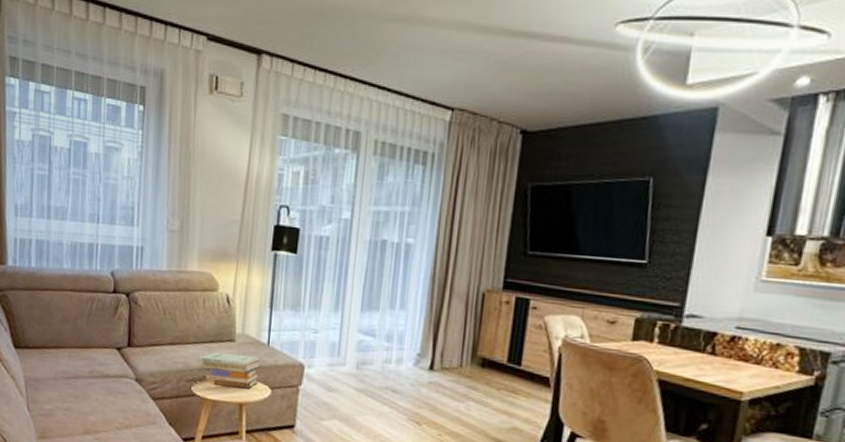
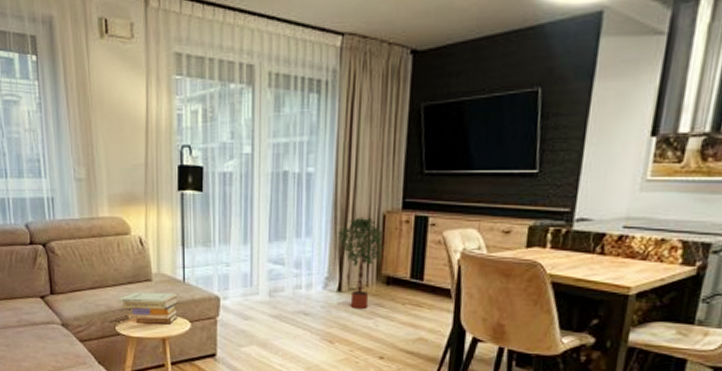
potted tree: none [433,293,483,392] -> present [337,217,385,310]

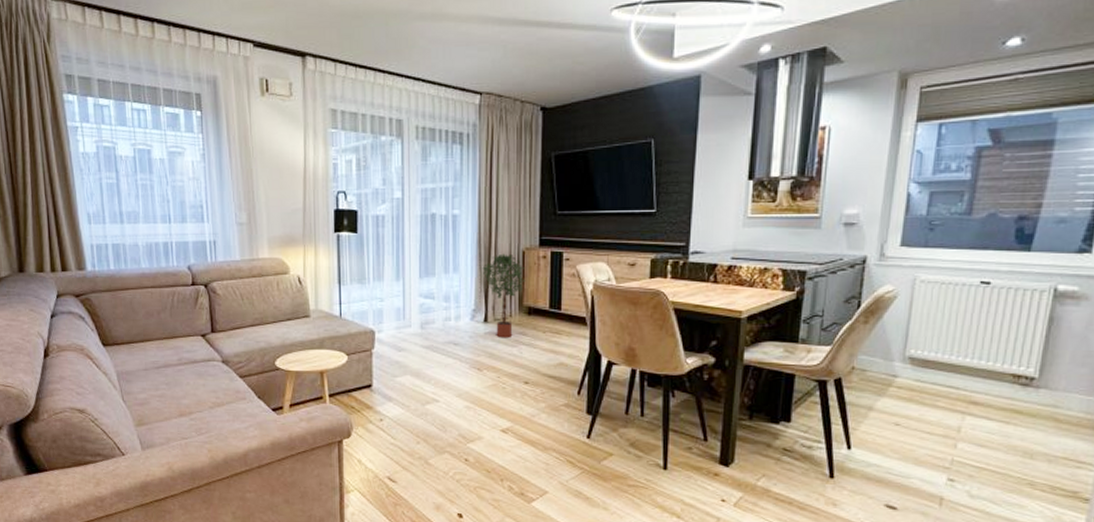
books: present [119,292,178,325] -> none [278,327,335,359]

